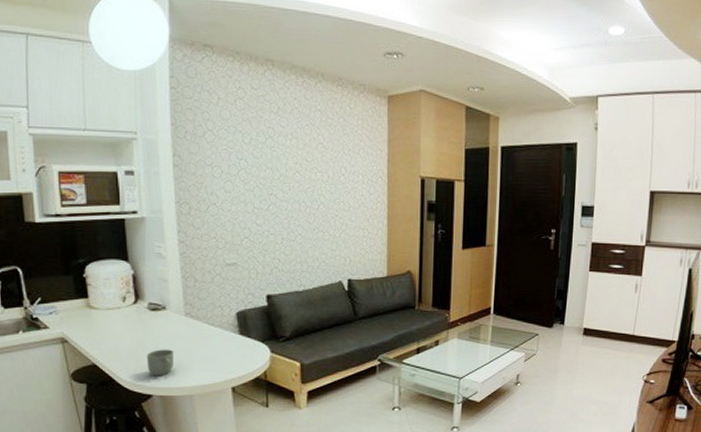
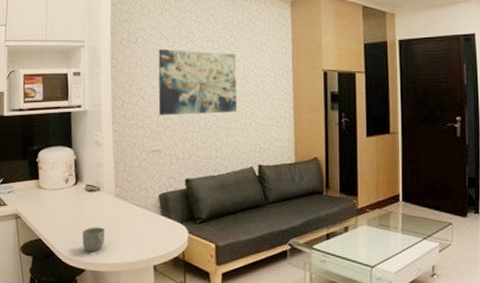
wall art: none [232,146,325,225] -> present [158,49,237,116]

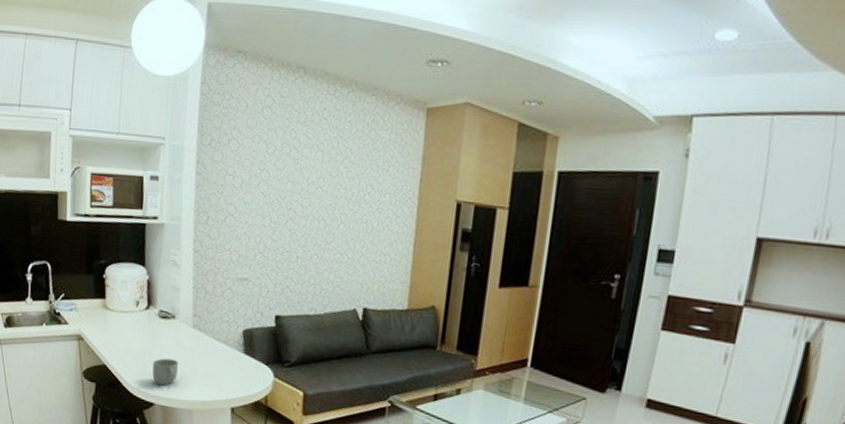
wall art: present [158,49,237,116] -> none [250,156,350,243]

